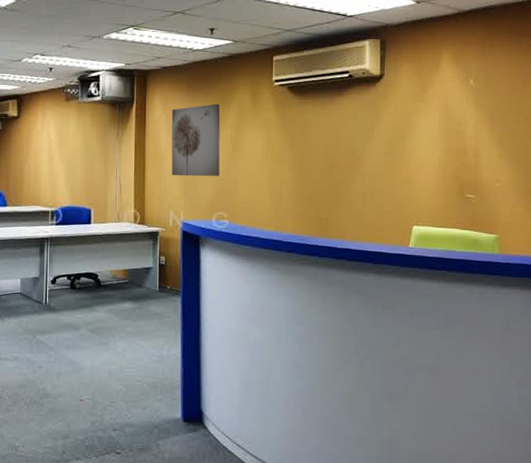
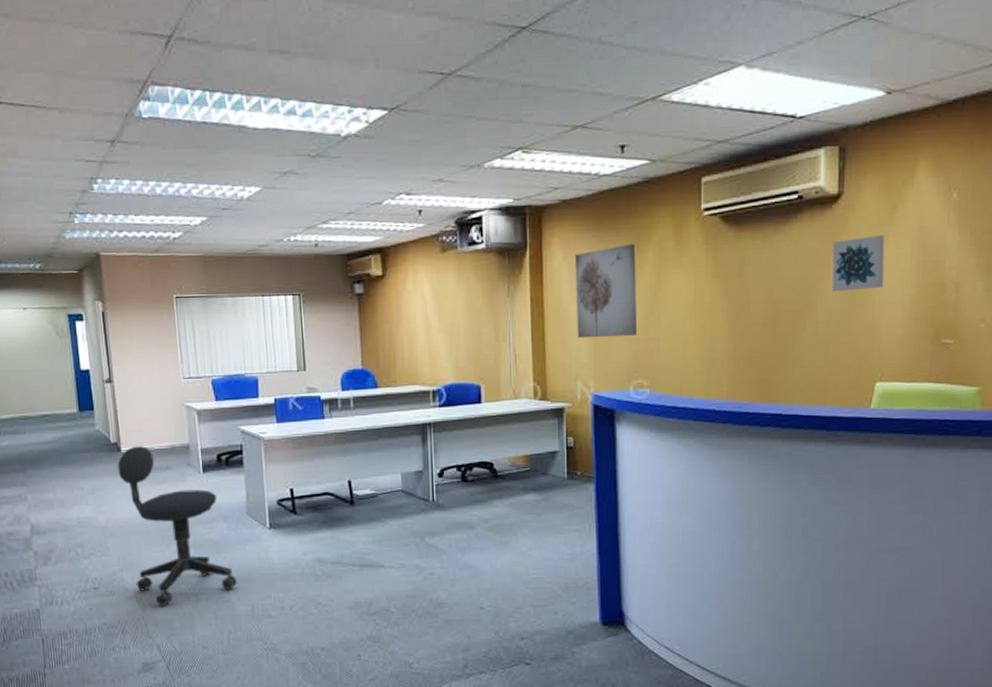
wall art: none [376,109,418,151] -> present [832,235,884,292]

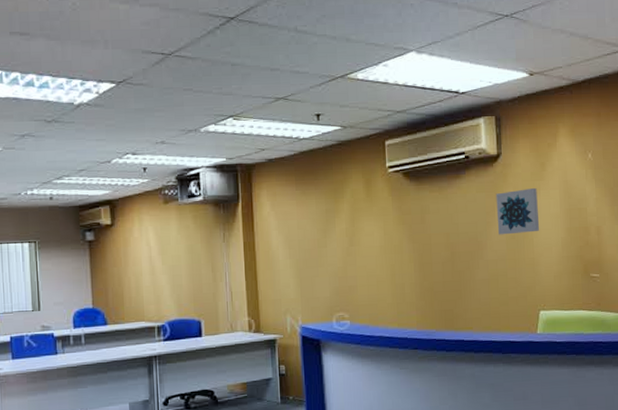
wall art: present [574,243,637,339] -> none [280,195,337,278]

